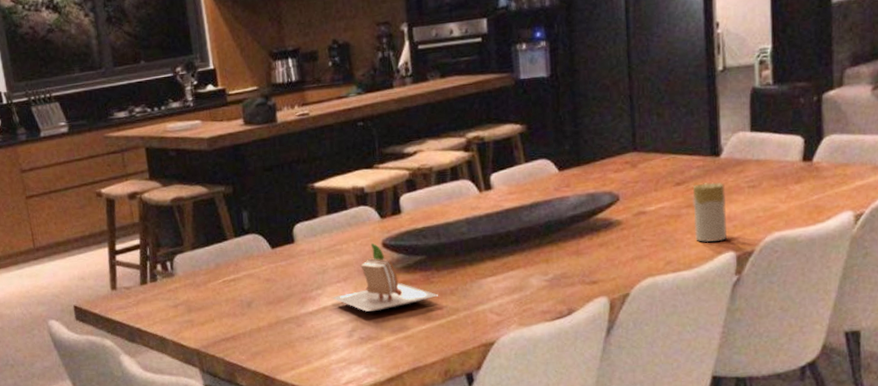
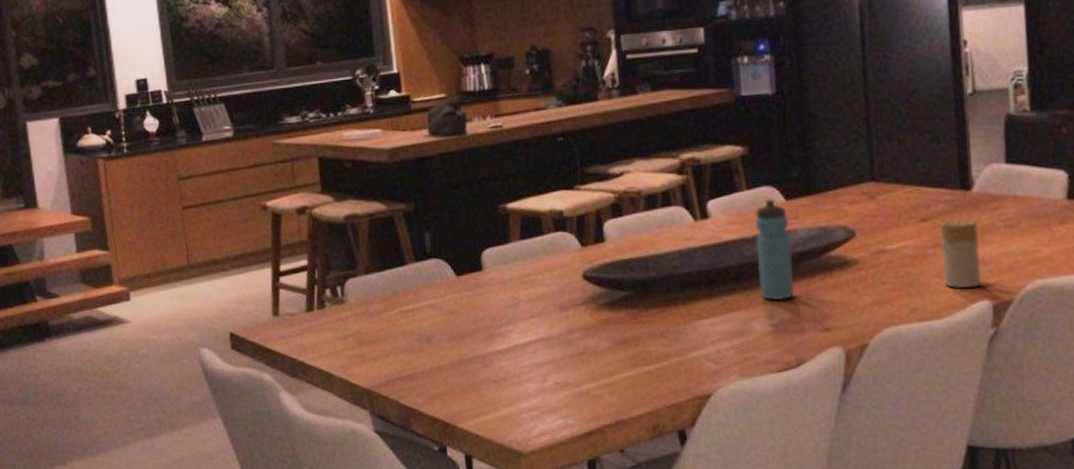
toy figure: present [332,242,438,312] -> none [524,274,646,354]
water bottle: none [532,170,565,260] -> present [755,199,794,301]

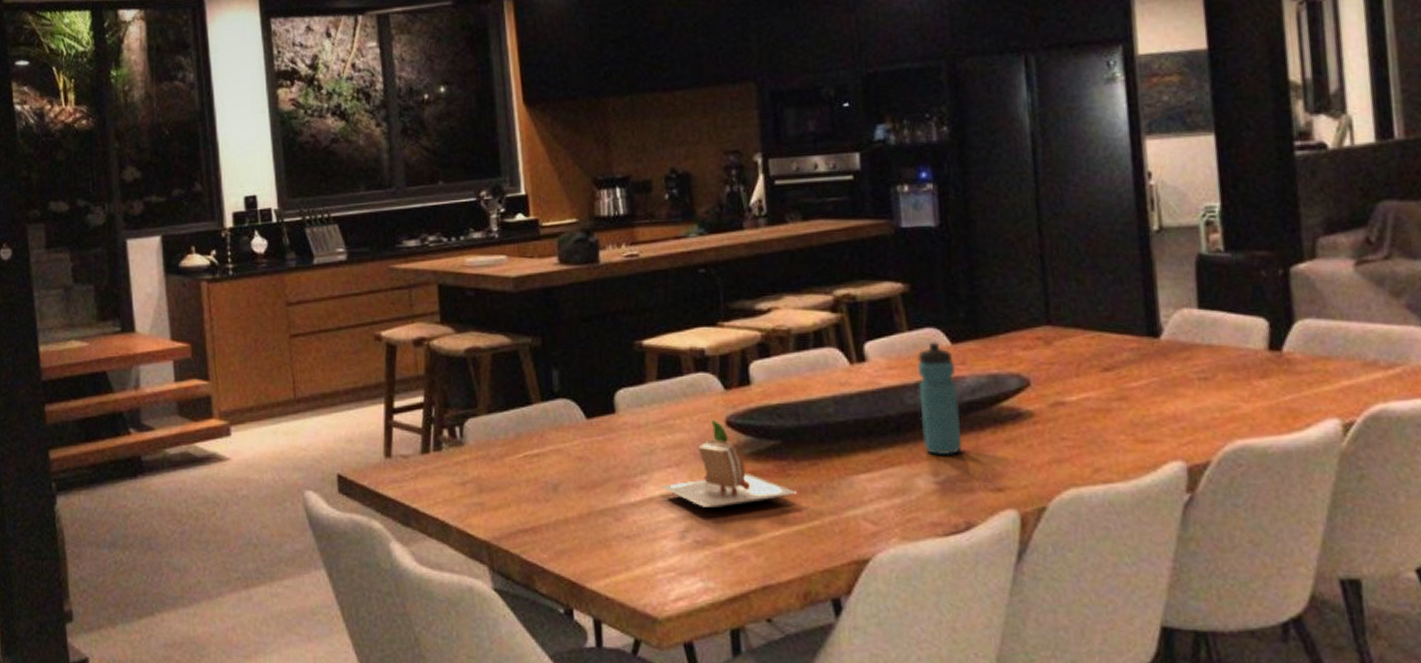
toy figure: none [524,274,646,354] -> present [661,419,796,509]
candle: present [940,219,981,289] -> none [1126,370,1173,448]

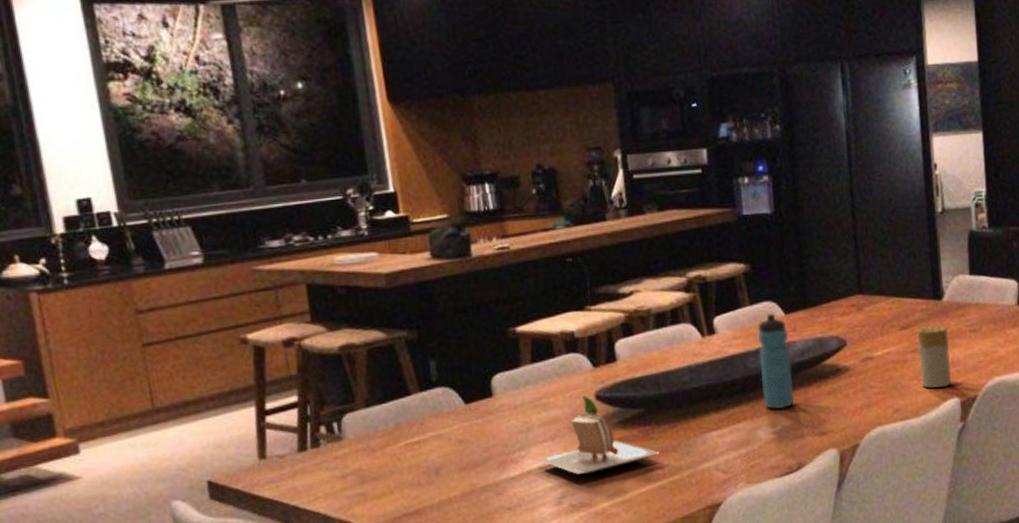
candle: none [1126,370,1173,448] -> present [918,325,951,389]

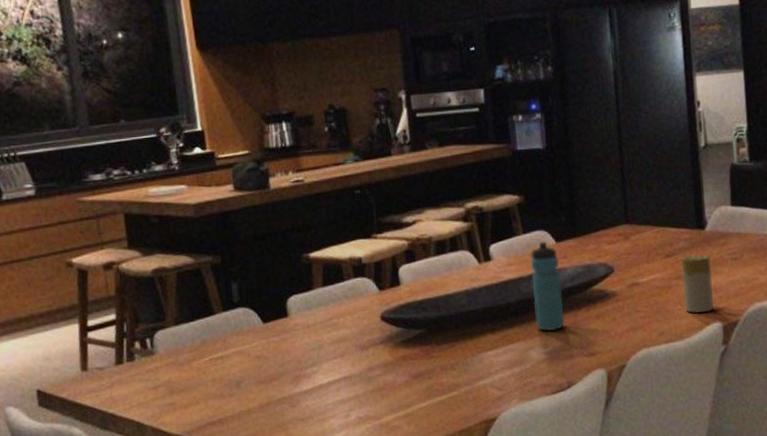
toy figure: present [538,395,659,474] -> none [328,316,438,389]

